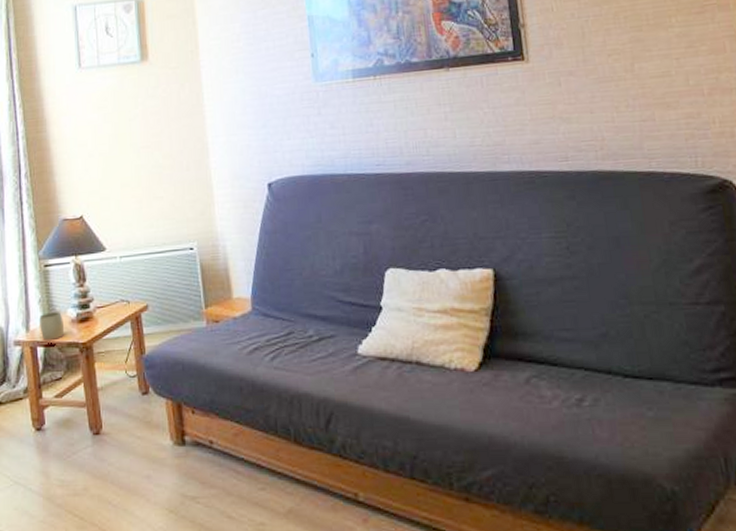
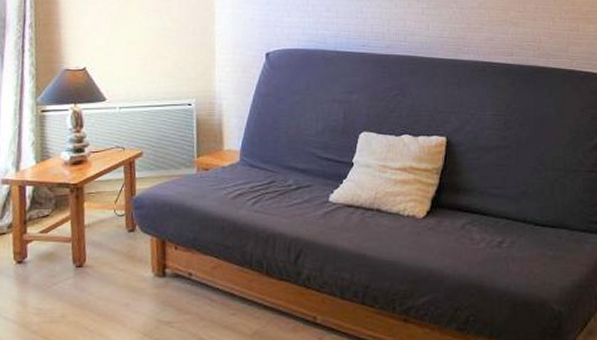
mug: present [40,312,65,341] -> none [30,154,57,181]

